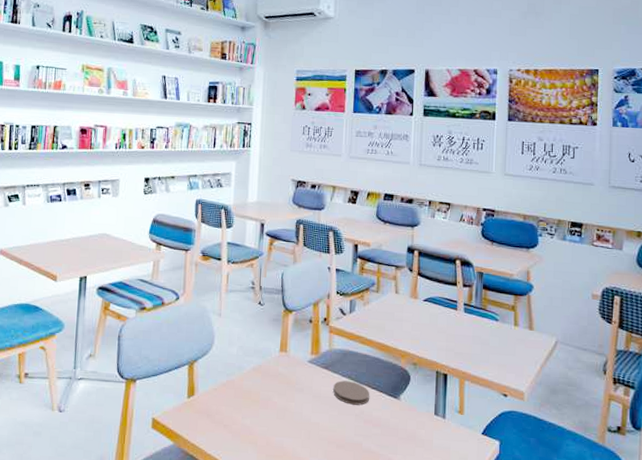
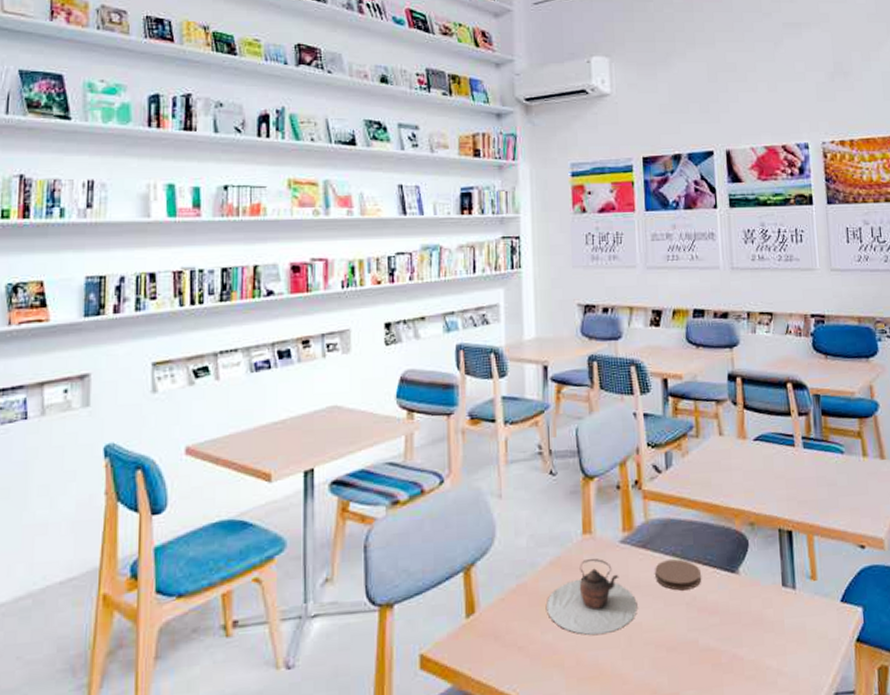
teapot: none [248,370,317,427] -> present [547,558,638,636]

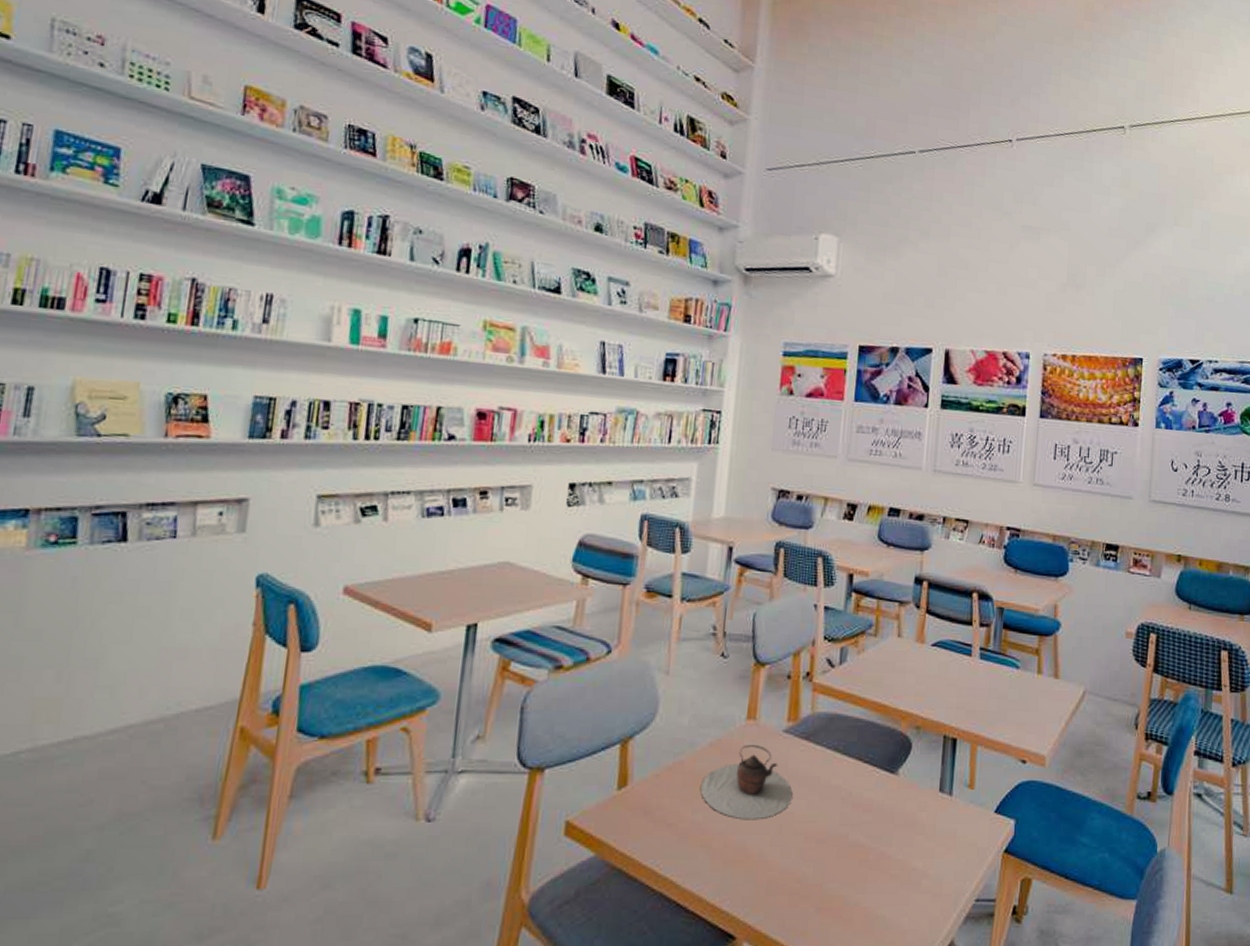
coaster: present [655,559,702,591] -> none [814,754,861,785]

